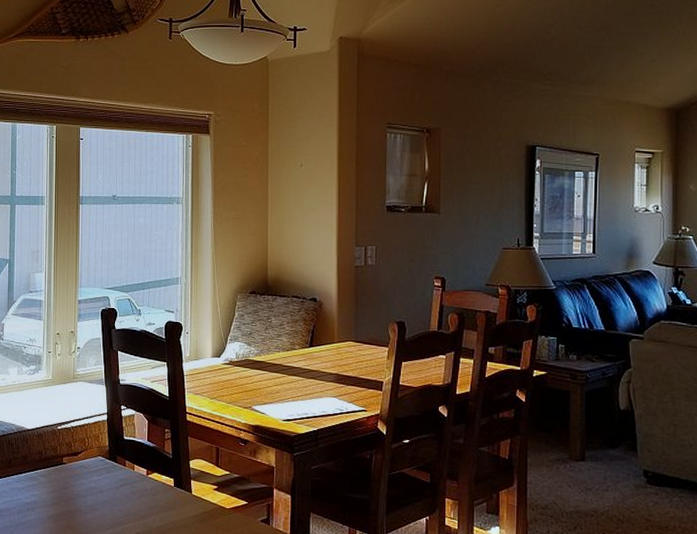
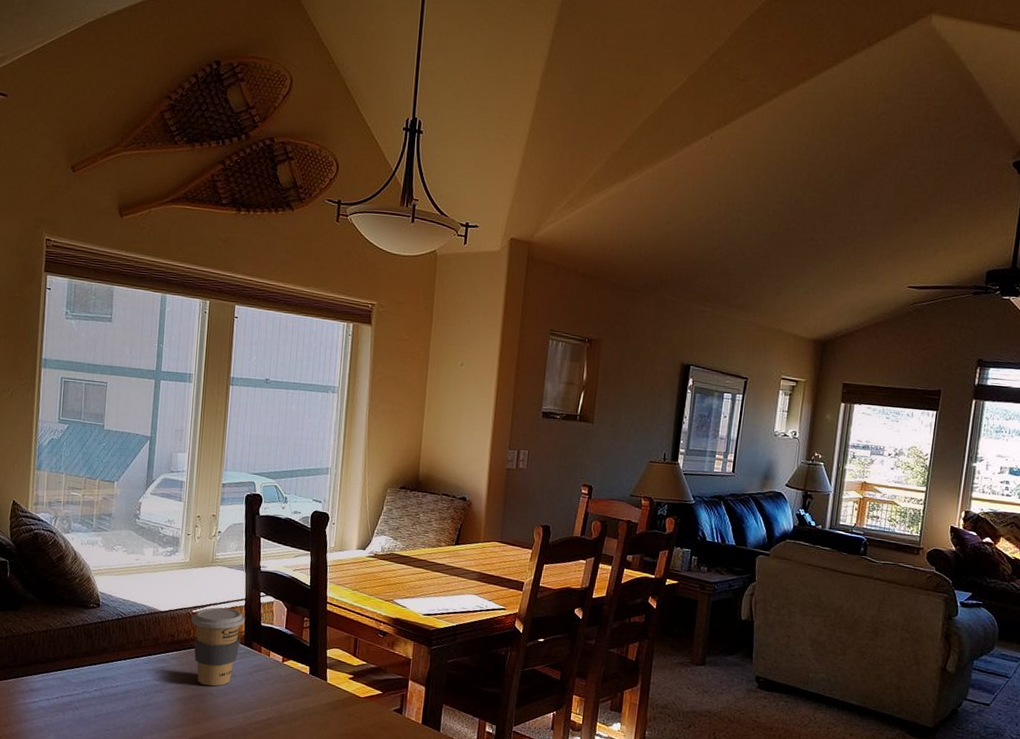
coffee cup: none [57,422,108,503] -> present [191,607,245,686]

